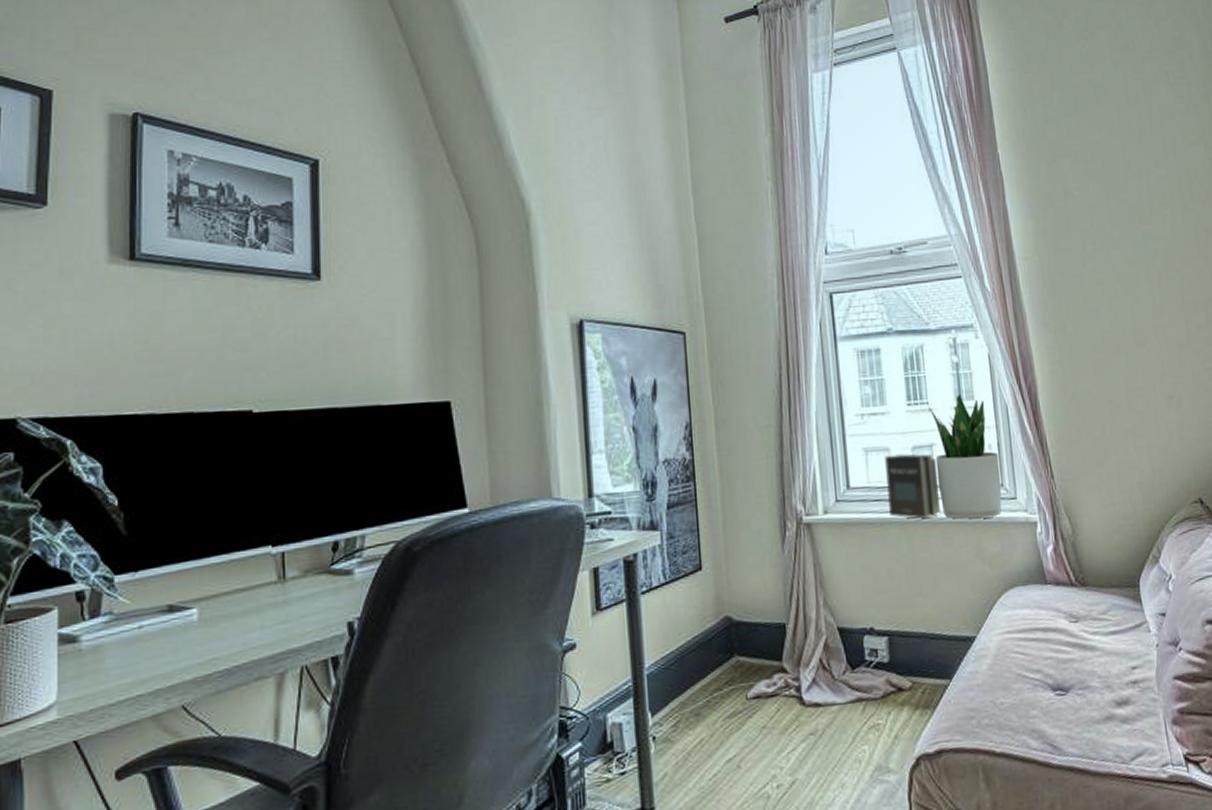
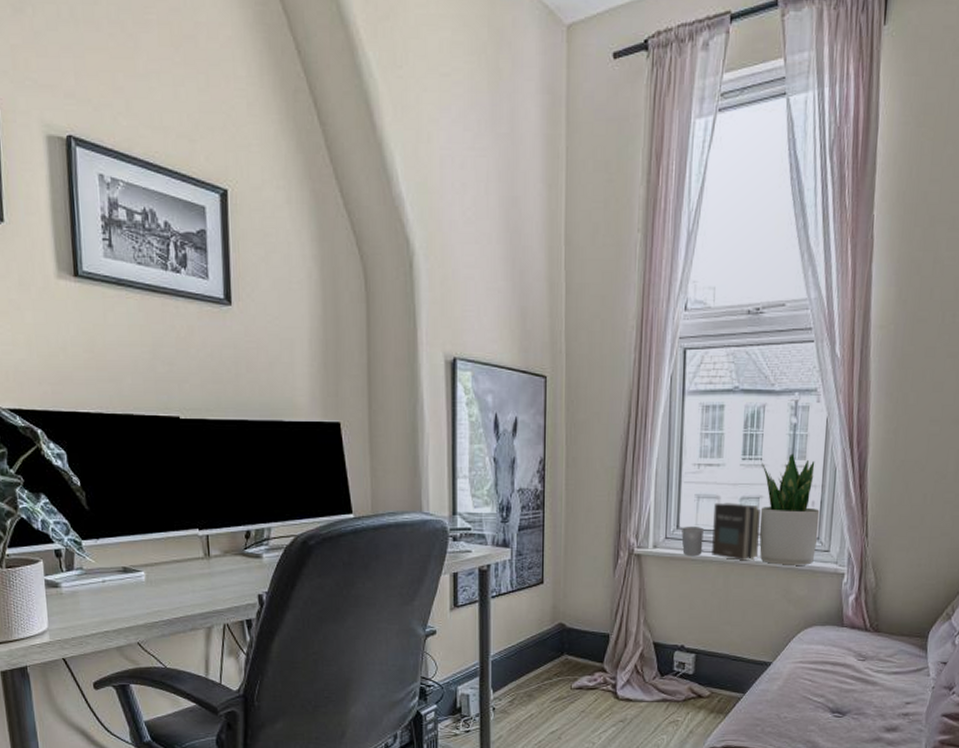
candle holder: none [853,483,879,520] -> present [681,525,704,557]

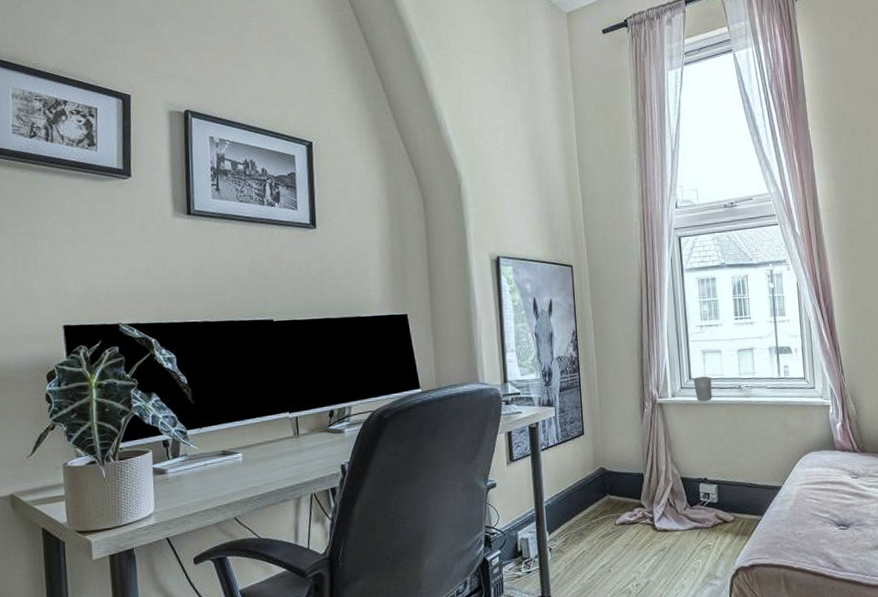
books: present [712,502,762,561] -> none [717,354,758,402]
planter: present [759,453,820,565] -> none [750,311,804,403]

